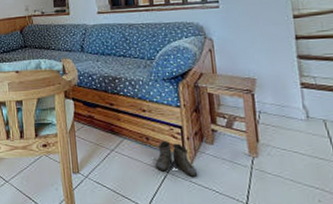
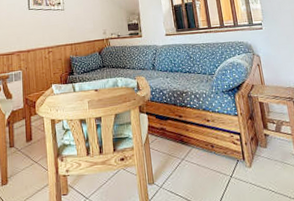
boots: present [153,141,198,178] -> none [218,147,256,180]

